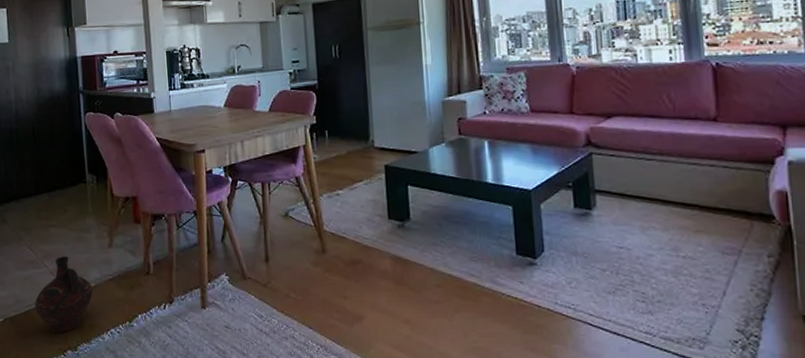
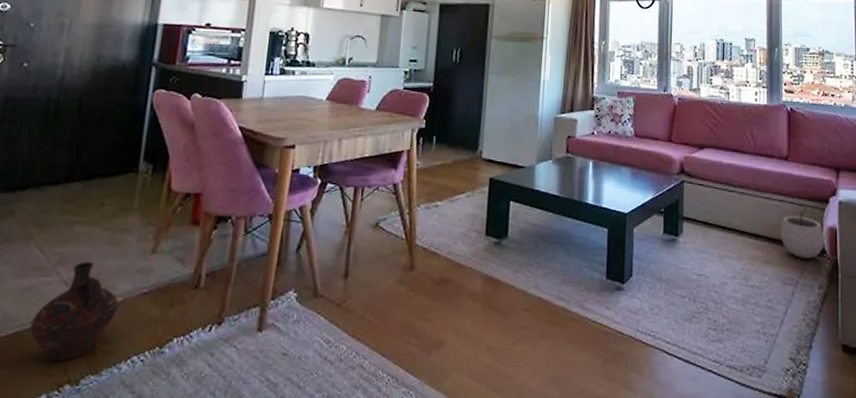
plant pot: none [714,170,772,226] -> present [781,207,824,259]

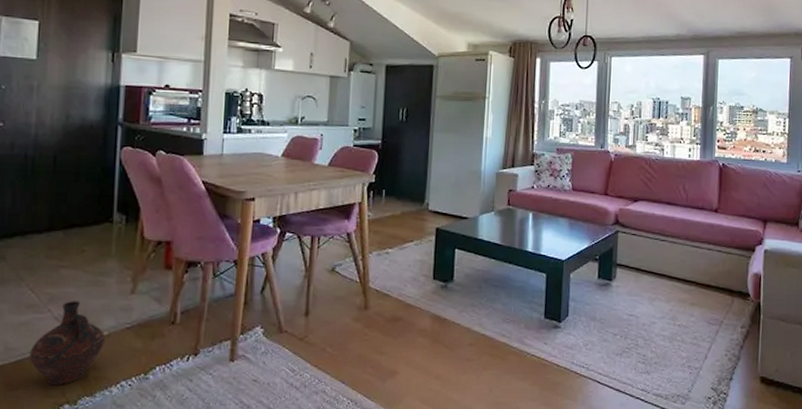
plant pot: present [781,207,824,259] -> none [708,255,749,301]

